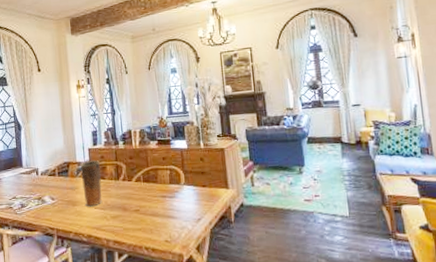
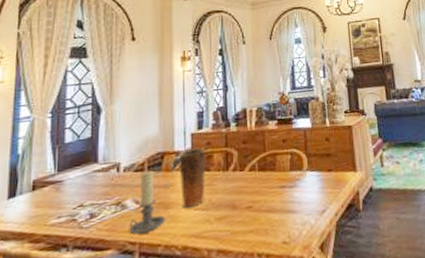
candle holder: none [48,175,74,223] -> present [129,170,166,235]

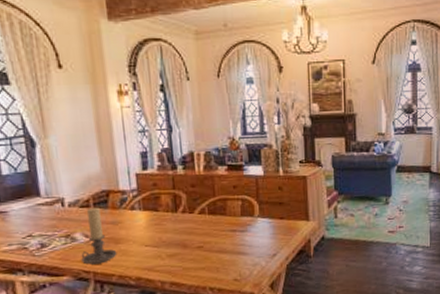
vase: present [178,147,206,209] -> none [124,188,156,245]

